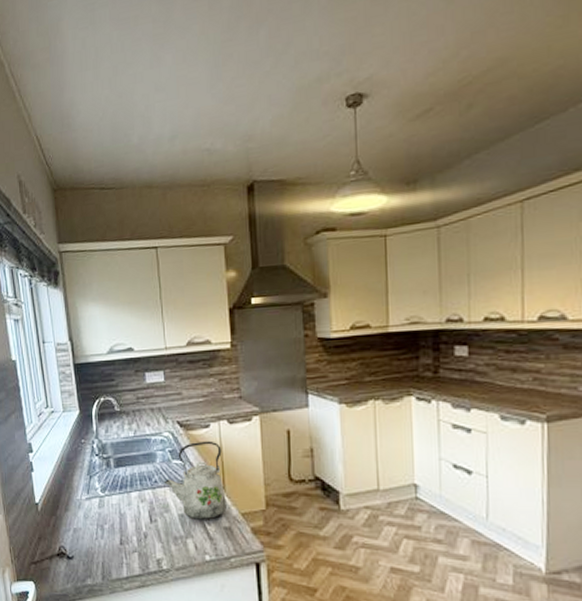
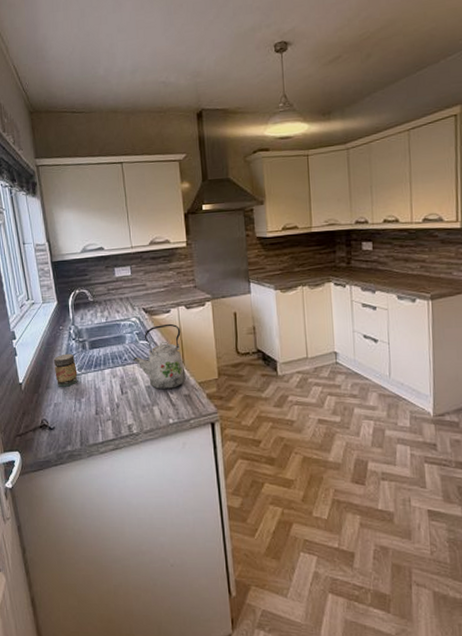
jar: none [73,471,101,510] -> present [53,353,78,387]

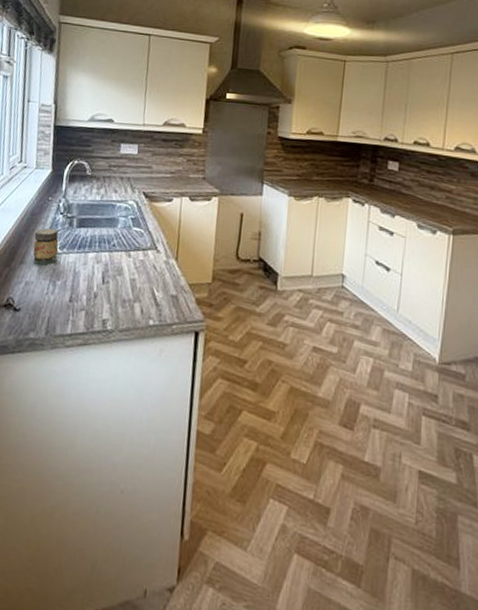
kettle: present [132,323,186,390] -> none [121,213,180,287]

